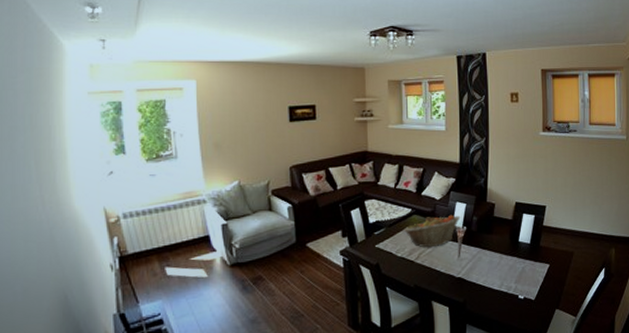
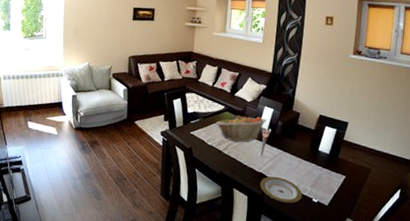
plate: none [461,278,508,307] -> present [260,176,303,204]

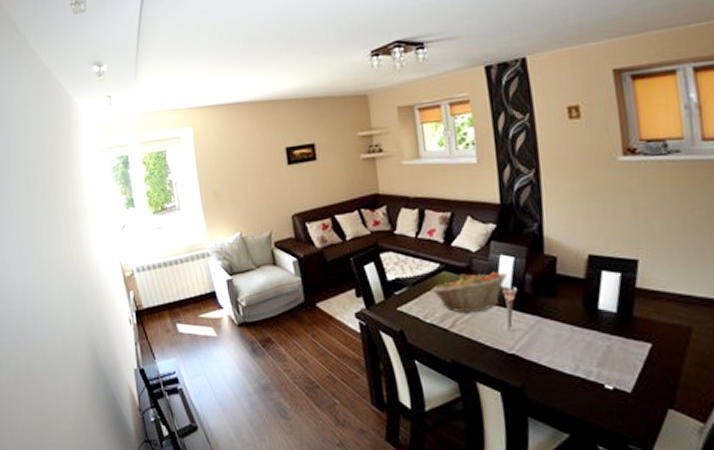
plate: present [260,176,303,204] -> none [516,357,587,397]

